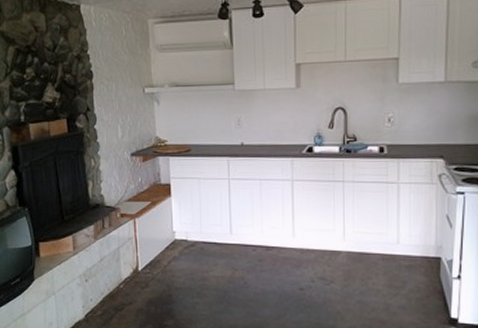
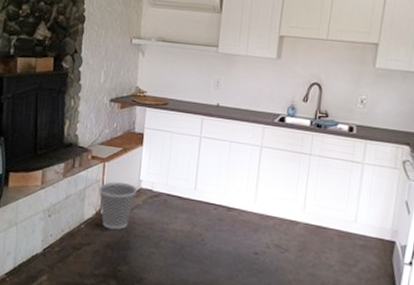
wastebasket: none [132,237,172,285] -> present [98,182,137,230]

